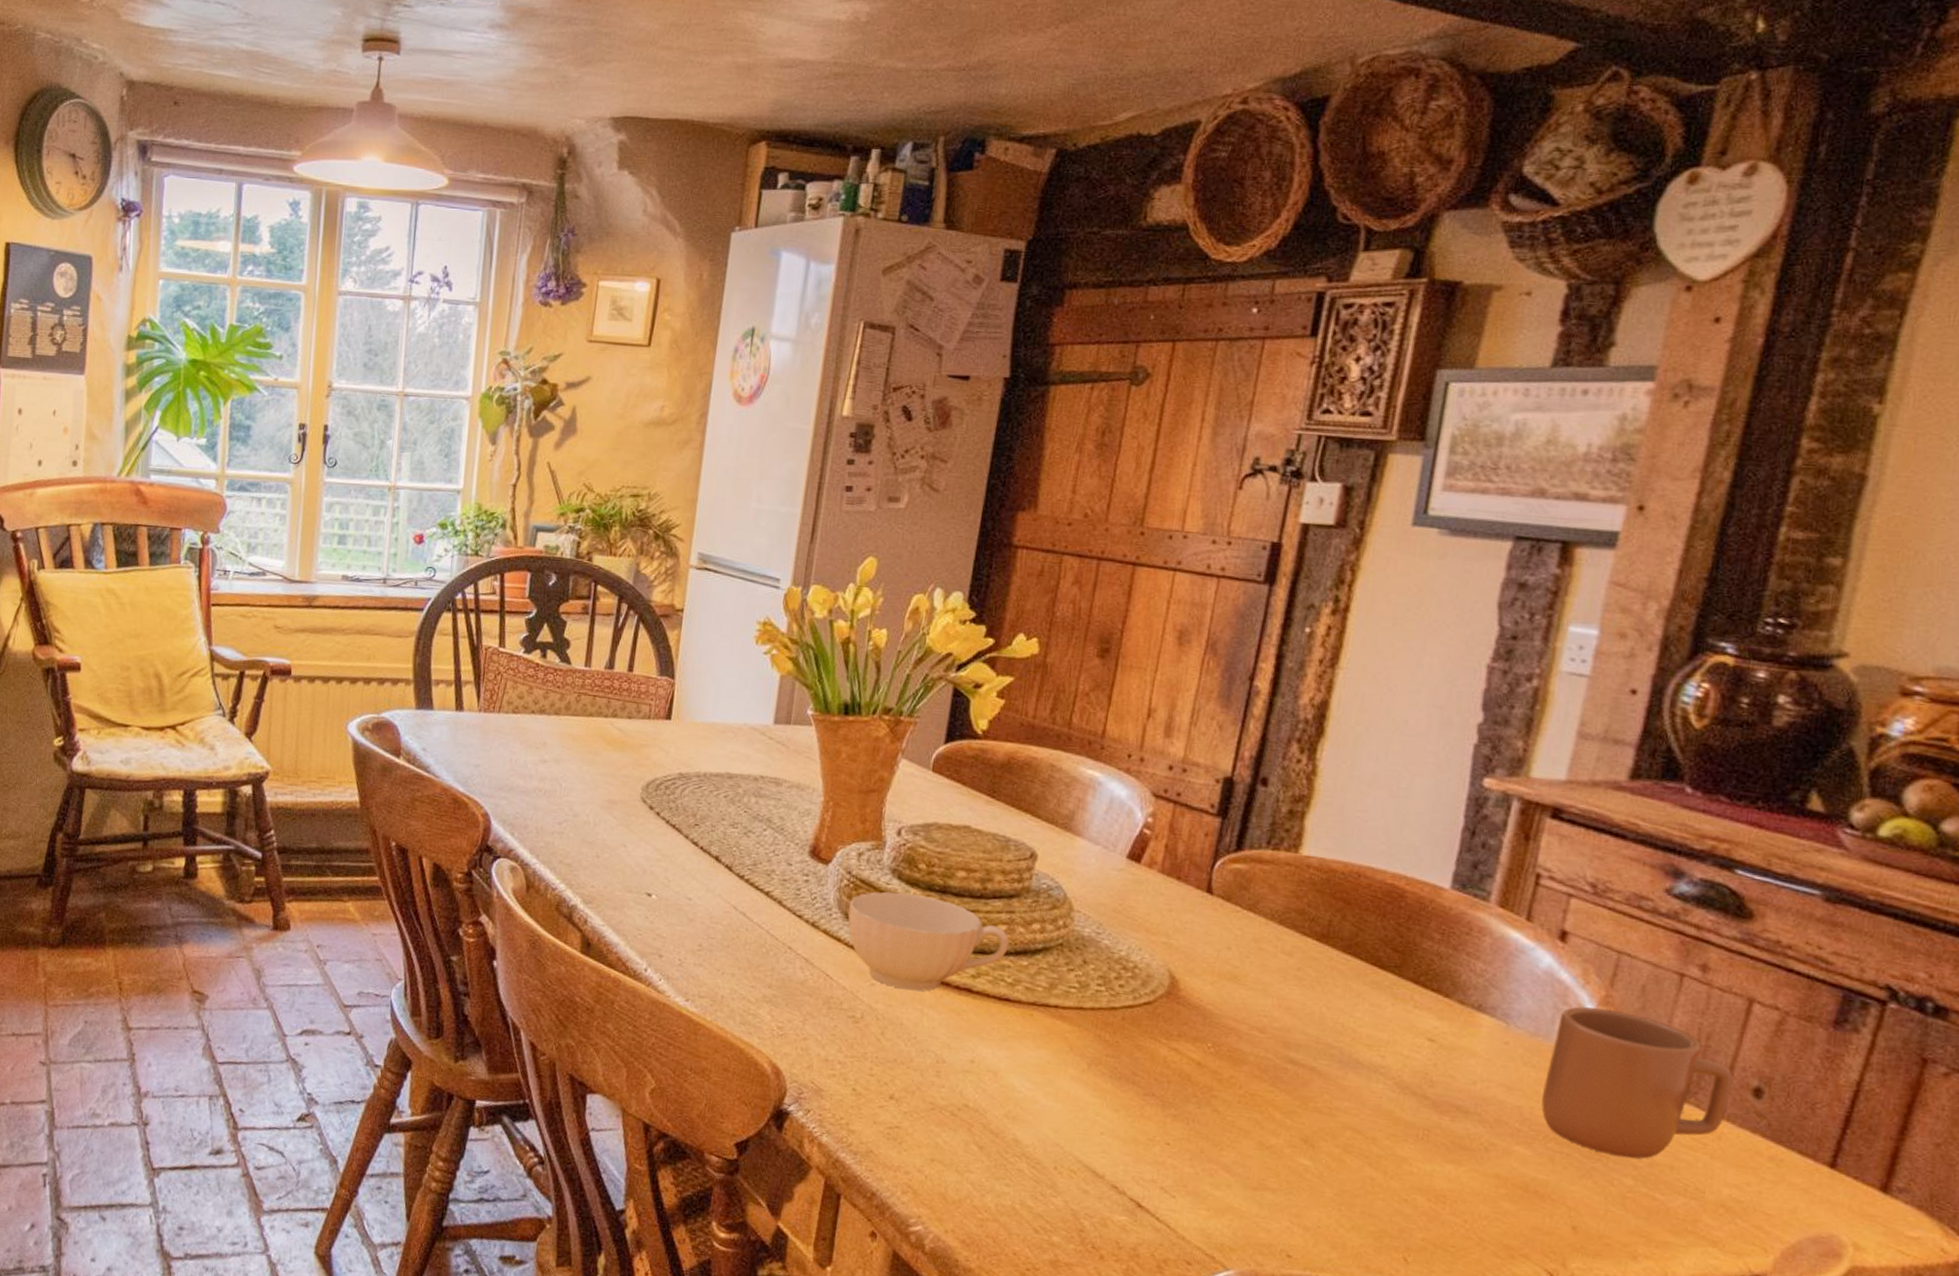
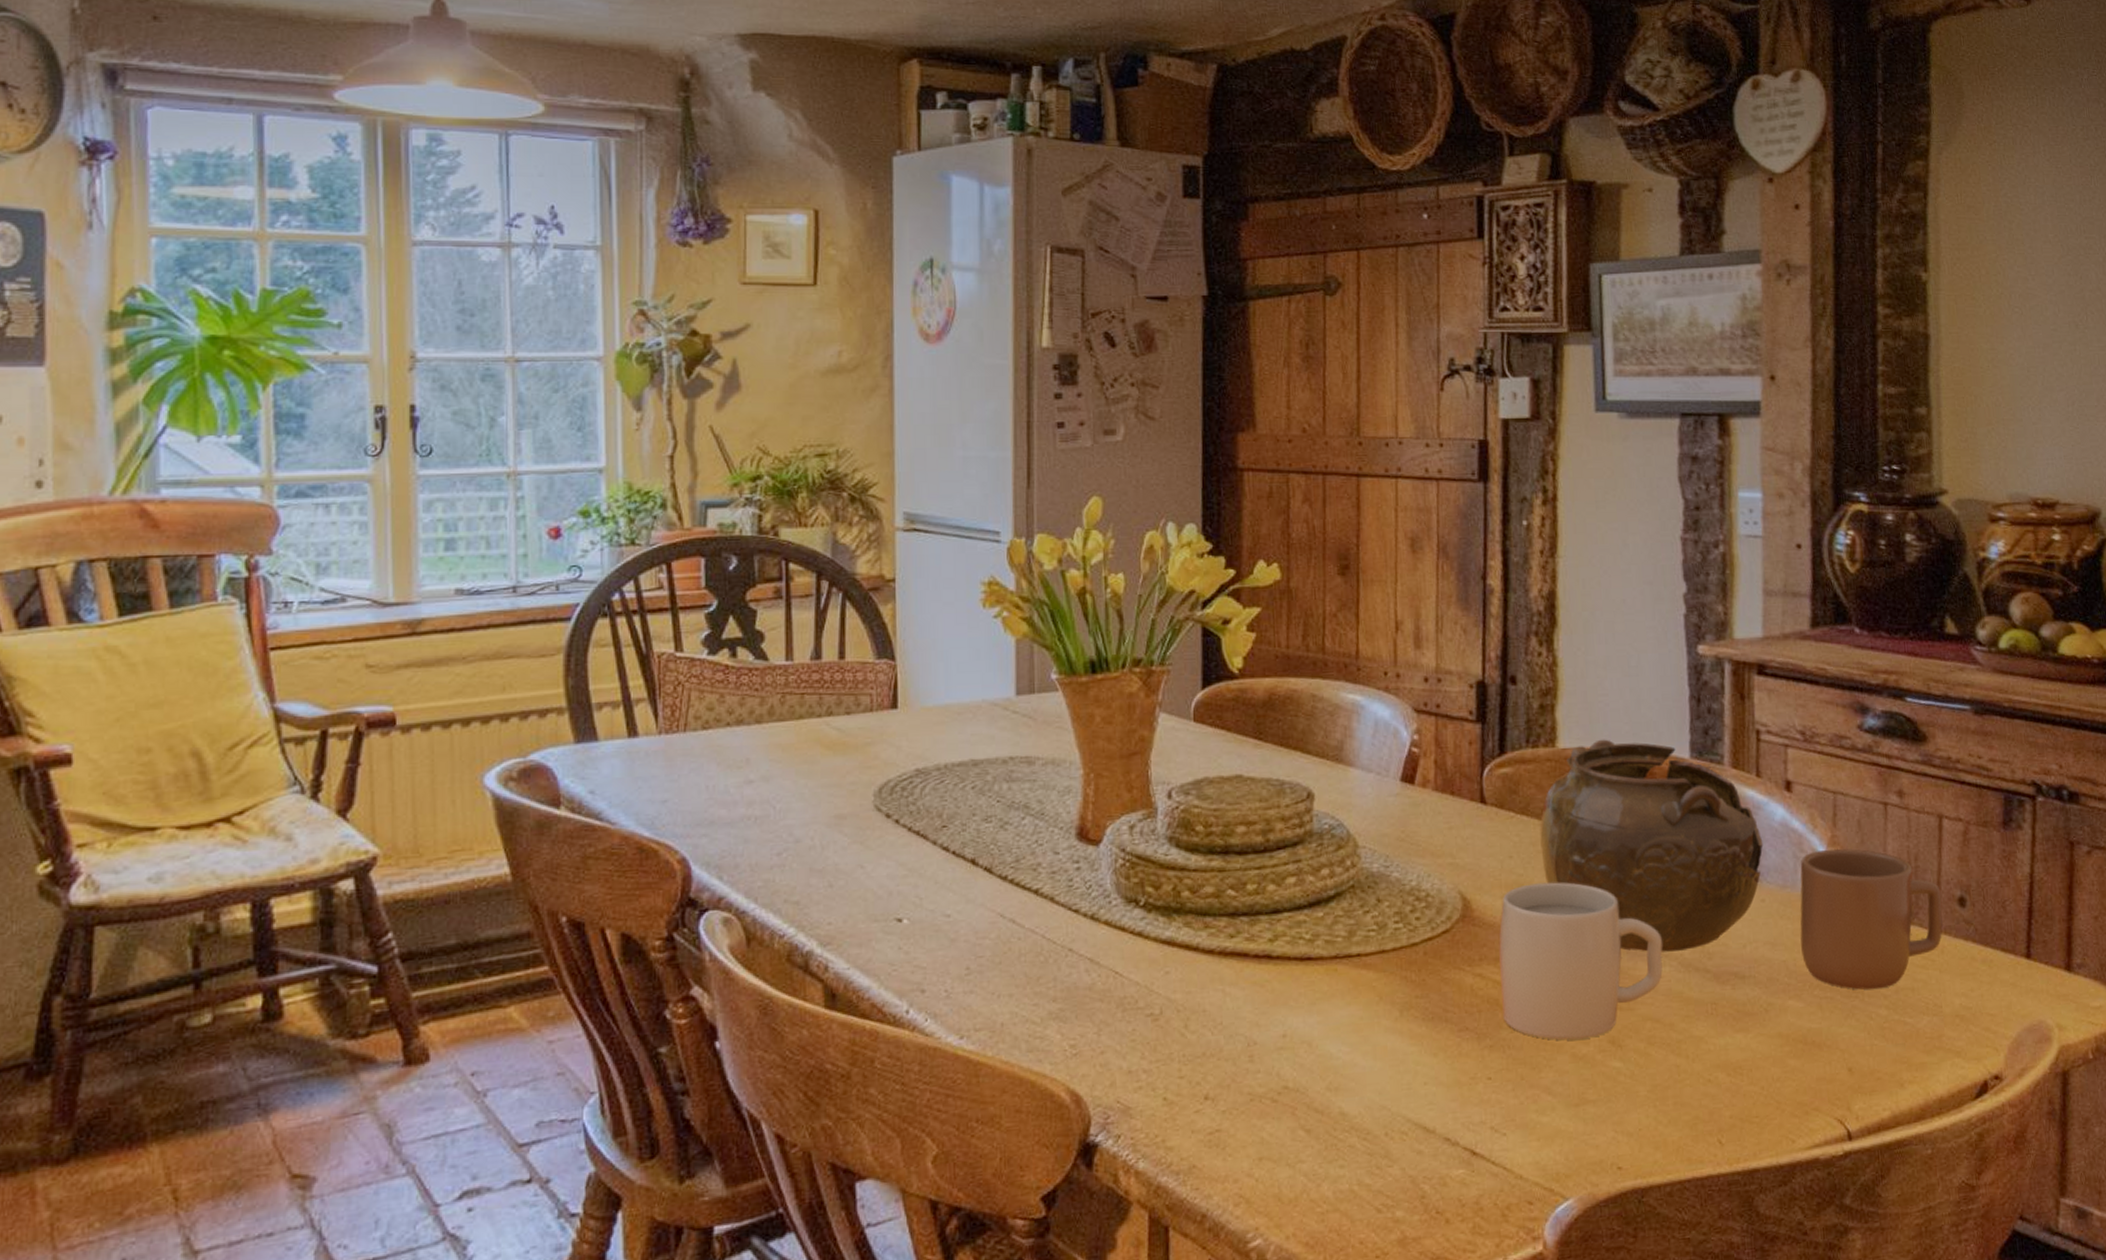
teacup: present [848,891,1009,991] -> none [1128,860,1301,971]
mug: none [1192,976,1381,1132] -> present [1499,882,1663,1041]
teapot: none [1262,853,1520,1074] -> present [1539,739,1764,952]

